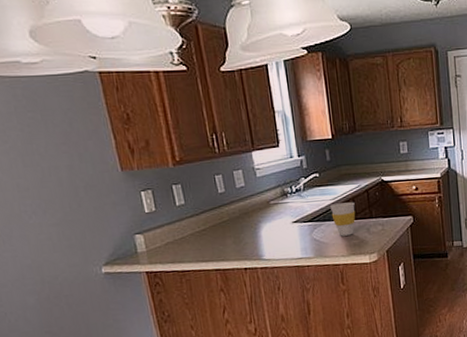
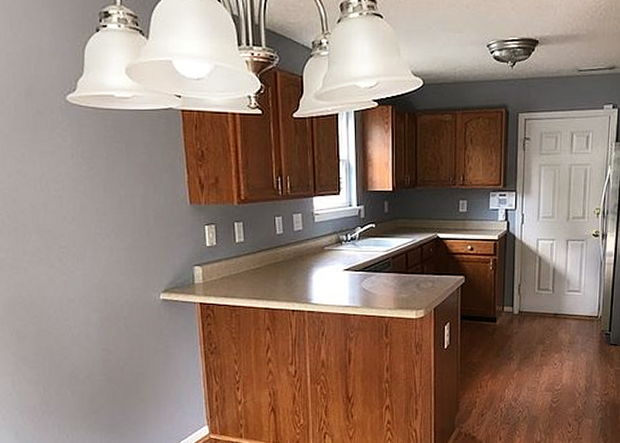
cup: present [329,202,356,236] -> none [382,256,407,289]

